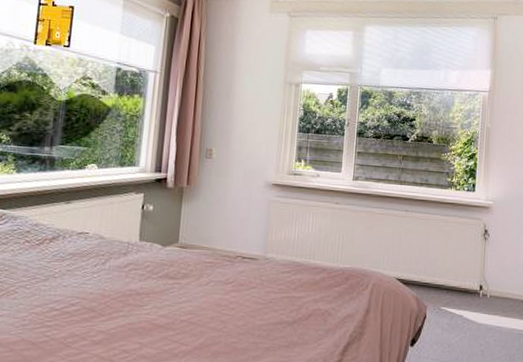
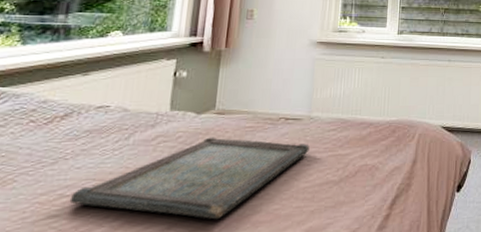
serving tray: none [58,269,265,346] -> present [69,137,310,220]

